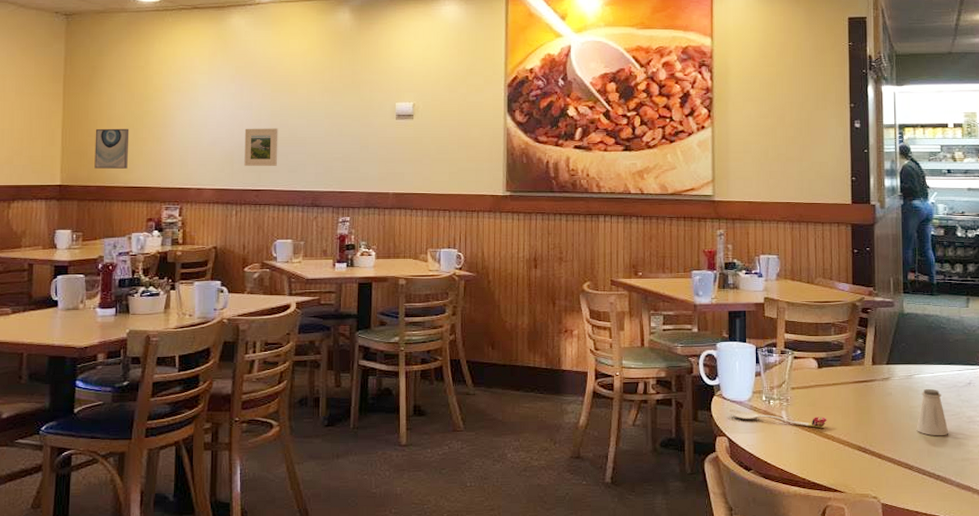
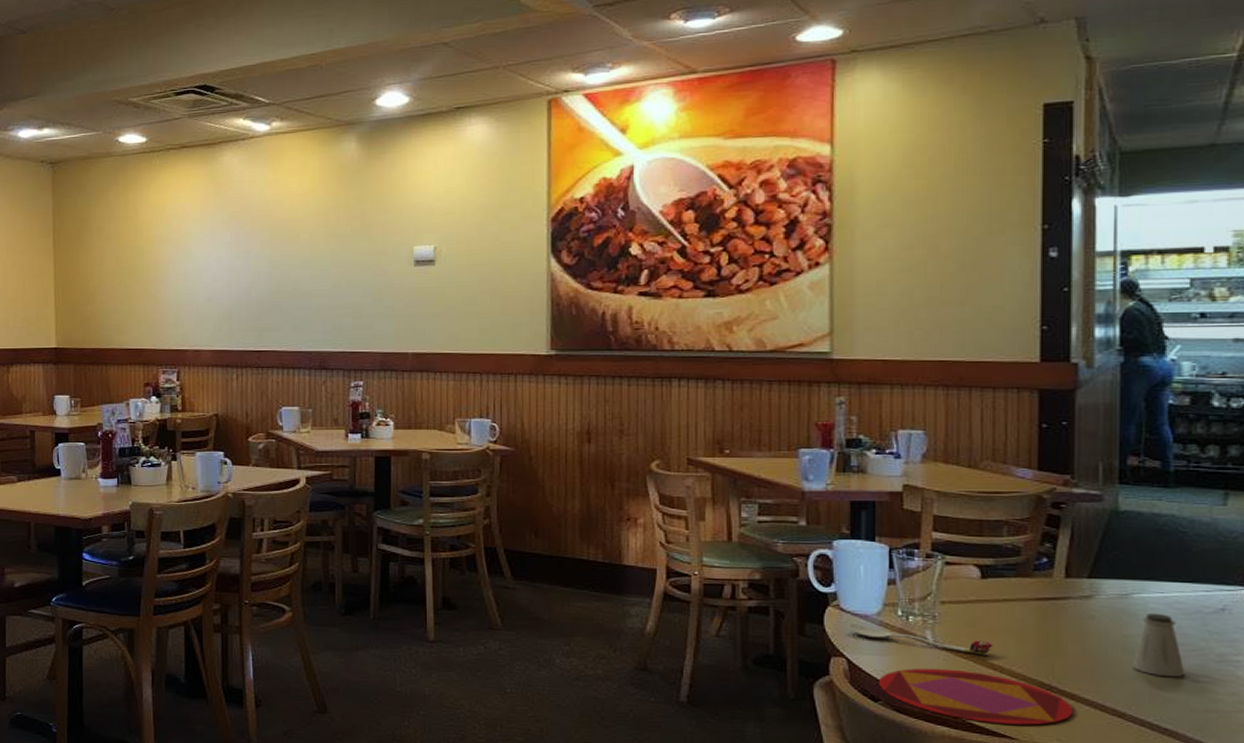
wall art: present [94,128,130,169] -> none [87,285,122,330]
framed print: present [244,128,278,166] -> none [242,280,280,324]
plate: none [750,440,881,481] -> present [878,668,1074,725]

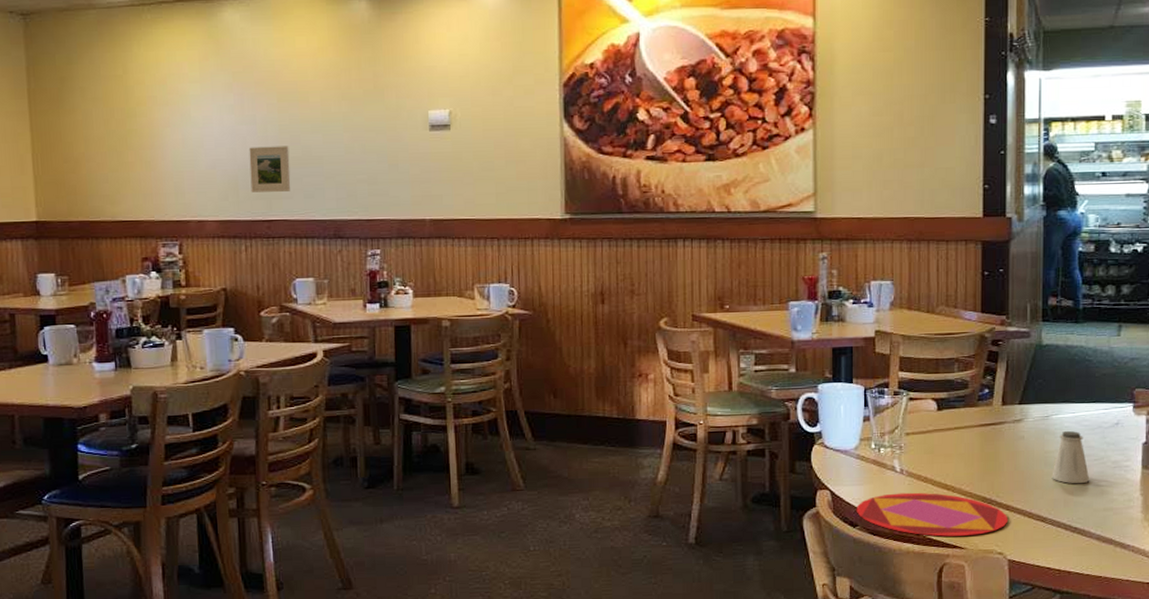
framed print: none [242,280,280,324] -> present [249,146,291,192]
spoon: present [847,624,994,655] -> none [830,459,948,478]

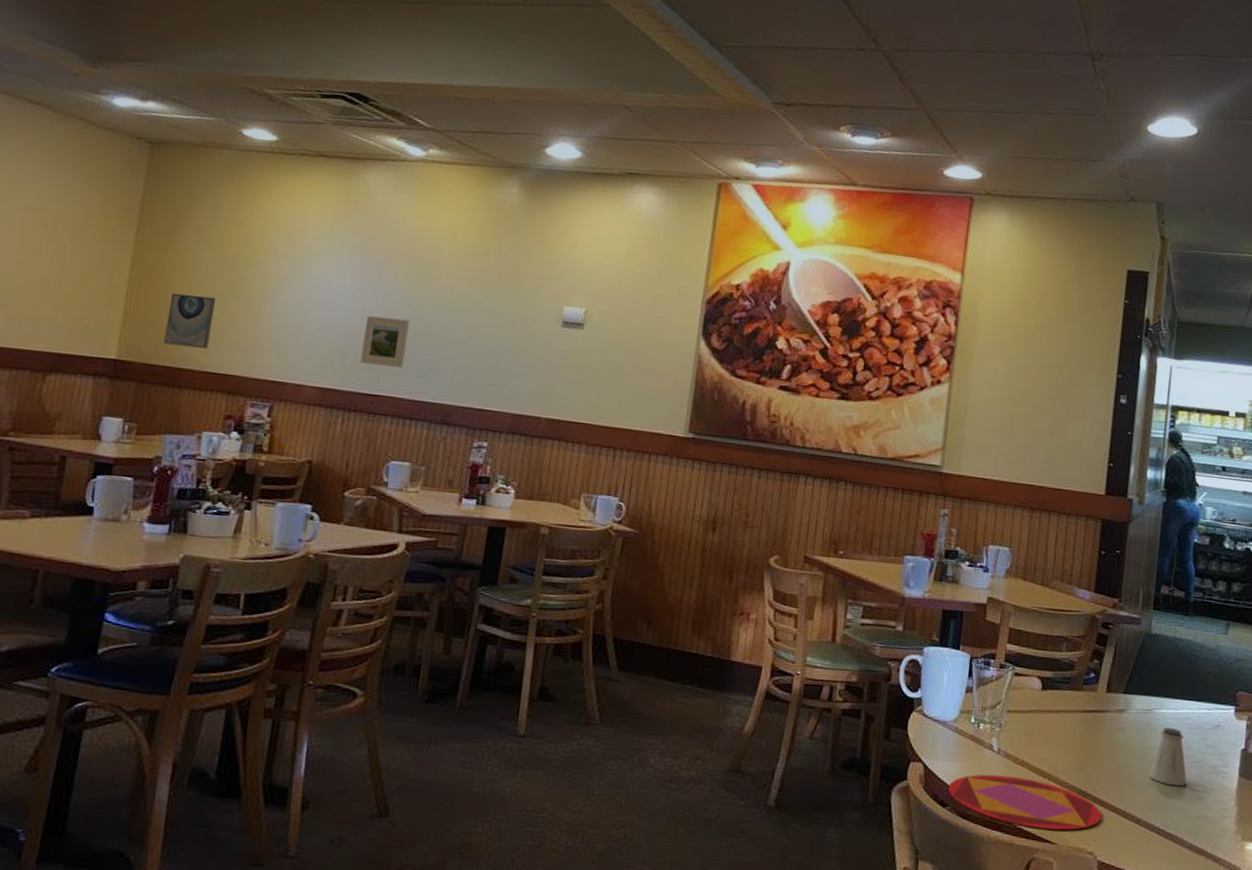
wall art: none [71,151,114,201] -> present [164,292,216,349]

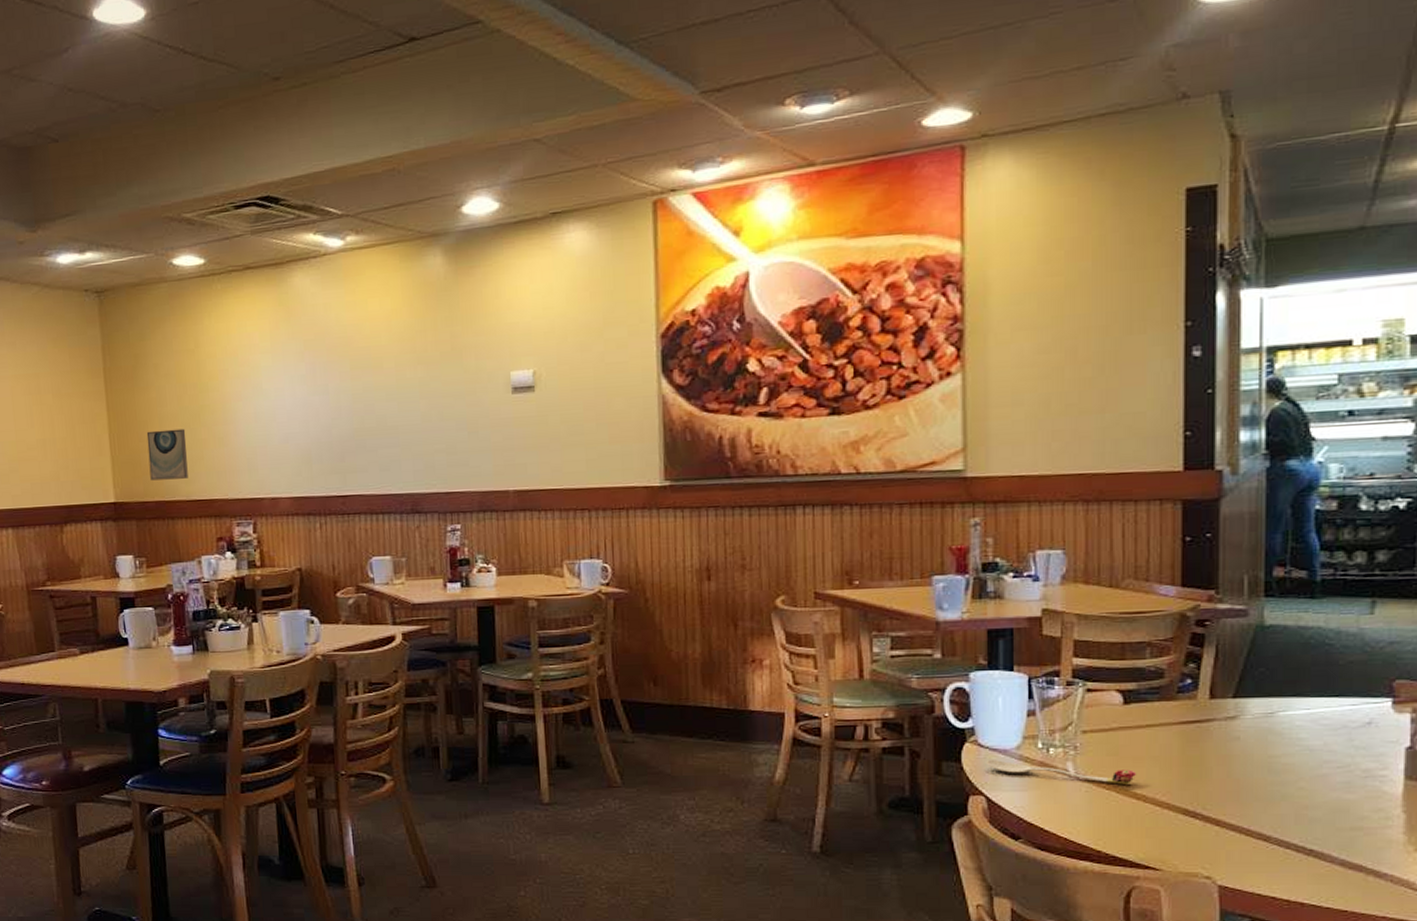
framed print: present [360,315,410,368] -> none [321,416,366,467]
spoon: none [927,730,1046,763] -> present [986,760,1137,784]
plate: present [947,774,1102,830] -> none [1018,801,1219,855]
saltshaker: present [1149,727,1187,786] -> none [1278,730,1331,797]

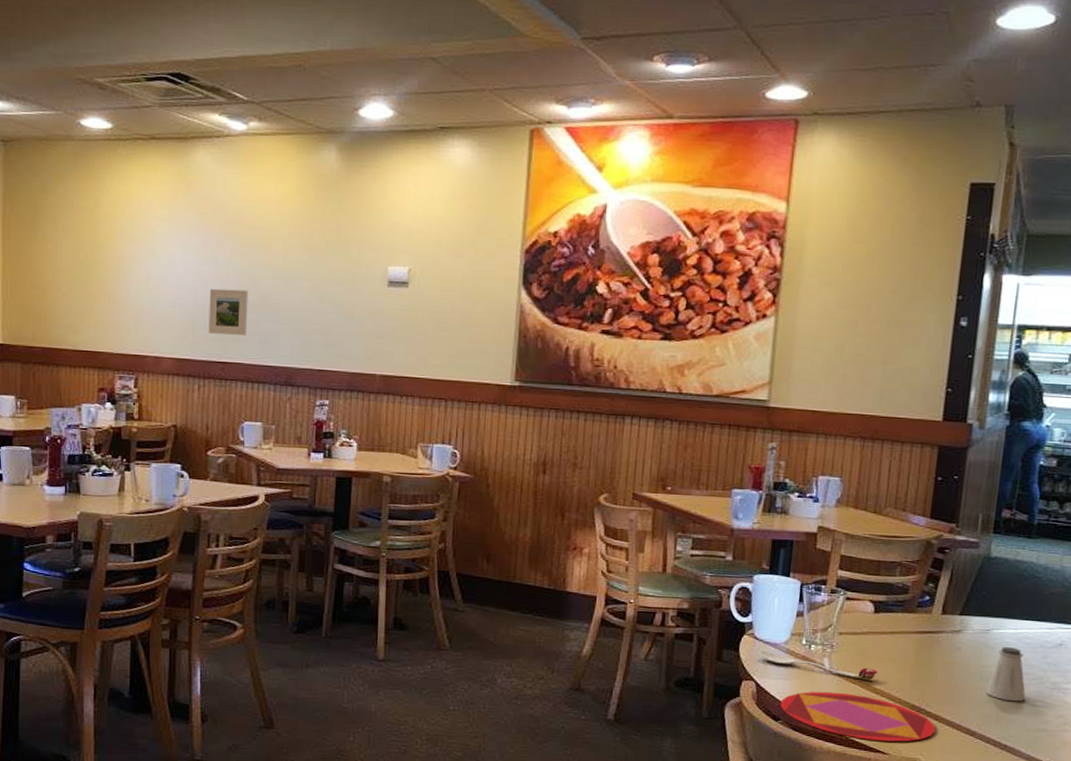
wall art: present [146,428,188,481] -> none [39,280,78,329]
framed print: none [321,416,366,467] -> present [208,288,249,335]
plate: none [1018,801,1219,855] -> present [780,691,936,742]
saltshaker: none [1278,730,1331,797] -> present [986,646,1026,702]

